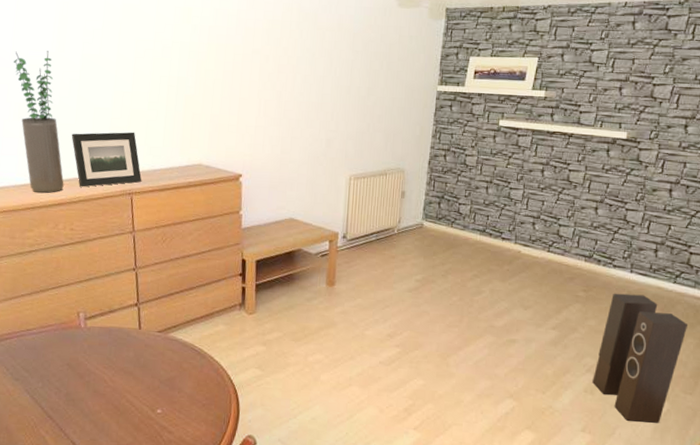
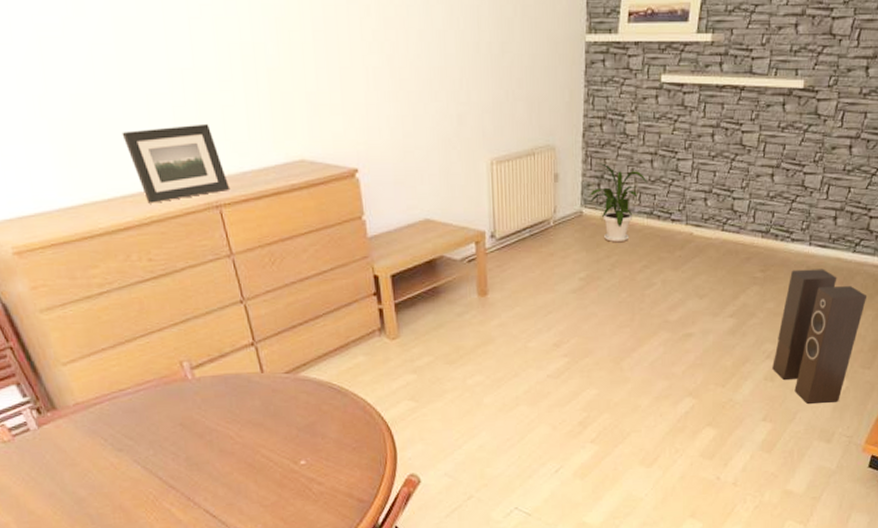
vase: present [14,51,64,193] -> none [14,15,127,216]
house plant: none [430,184,482,253] -> present [588,162,647,243]

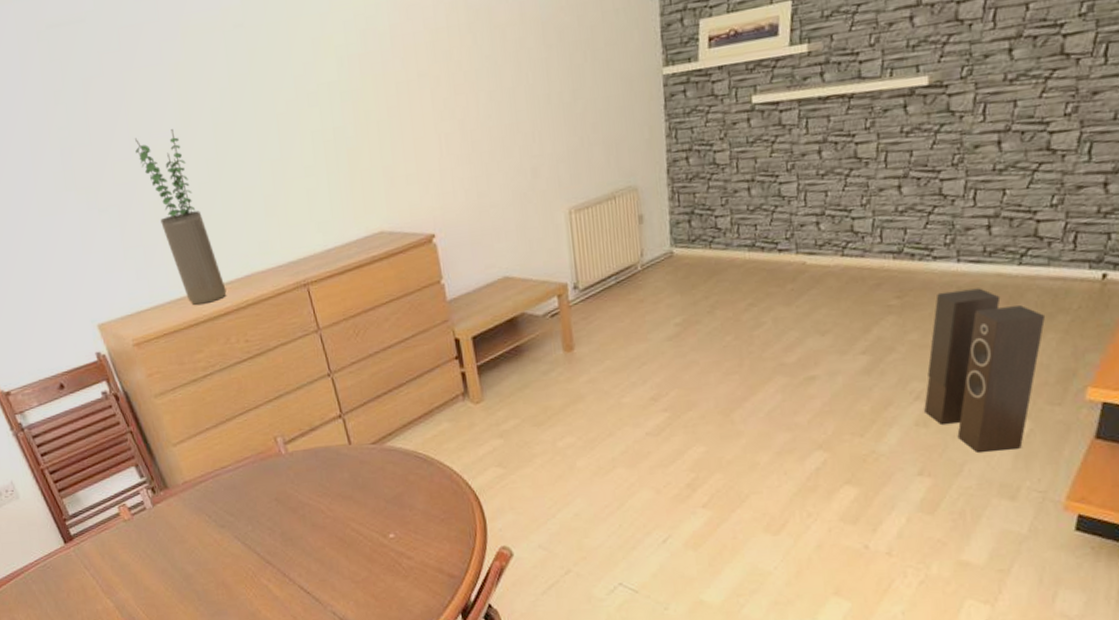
vase: none [14,15,127,216] -> present [135,129,227,305]
picture frame: present [122,123,231,204] -> none [221,208,317,288]
house plant: present [588,162,647,243] -> none [678,197,746,282]

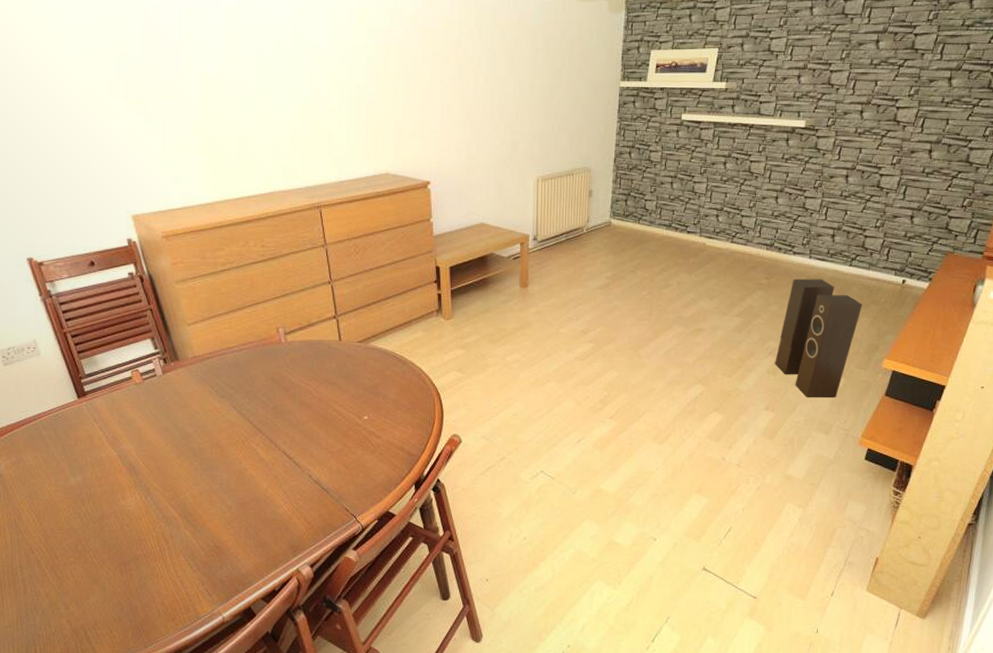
vase: present [135,129,227,305] -> none [185,62,250,210]

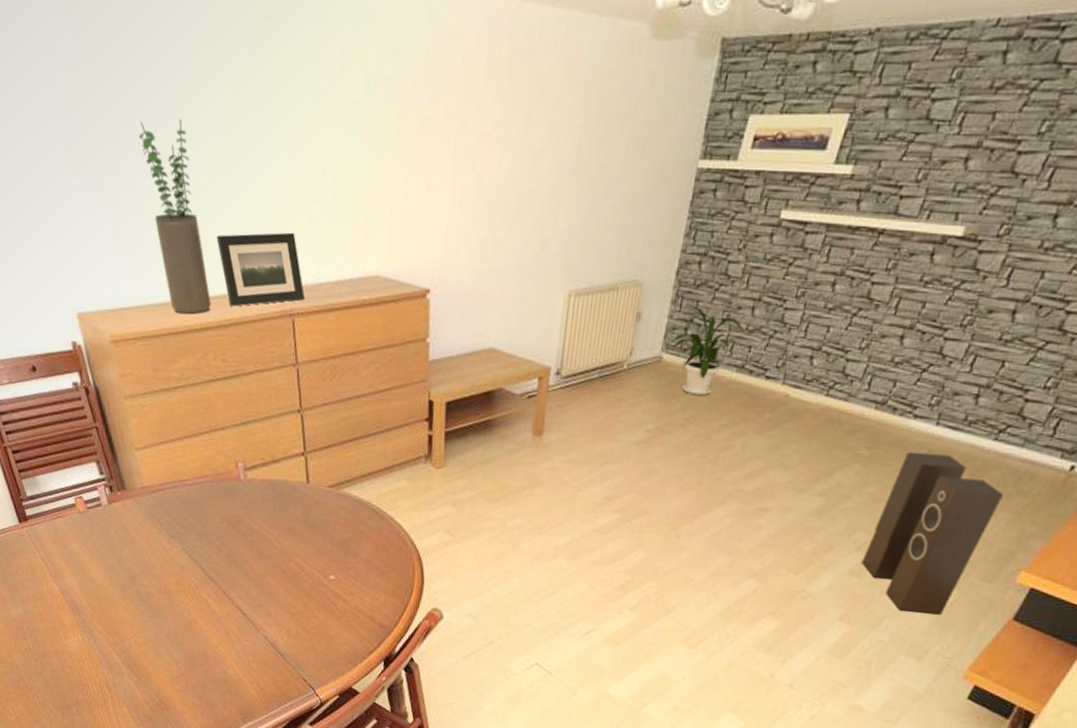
vase: none [185,62,250,210] -> present [139,120,211,314]
picture frame: none [253,143,330,203] -> present [216,232,305,307]
house plant: none [617,182,668,249] -> present [672,303,744,396]

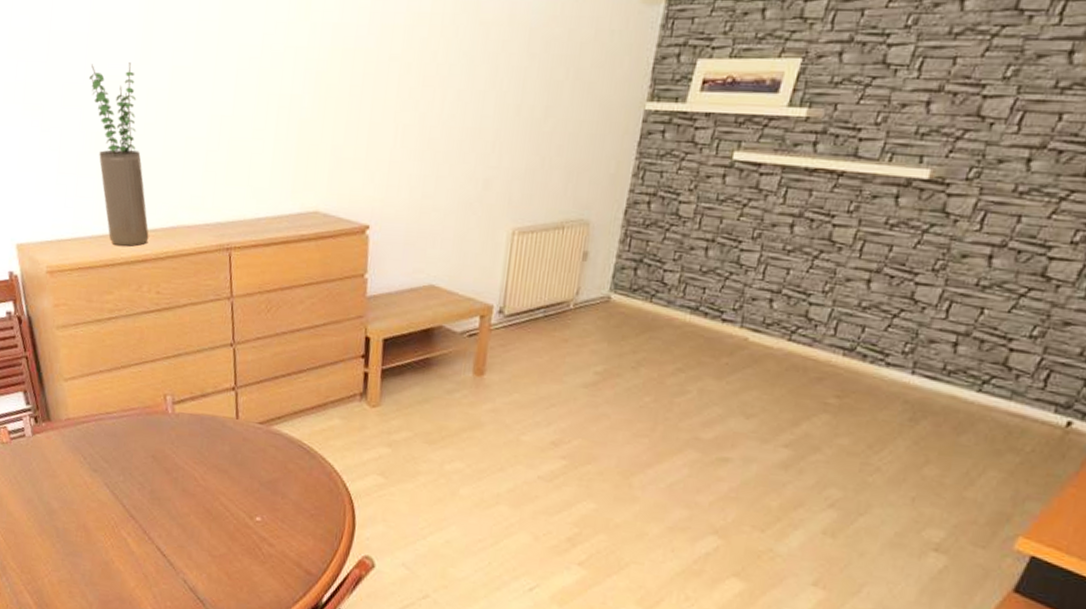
picture frame: present [216,232,305,307] -> none [158,168,243,240]
house plant: present [672,303,744,396] -> none [621,243,698,338]
speaker: present [861,451,1004,615] -> none [836,401,993,583]

